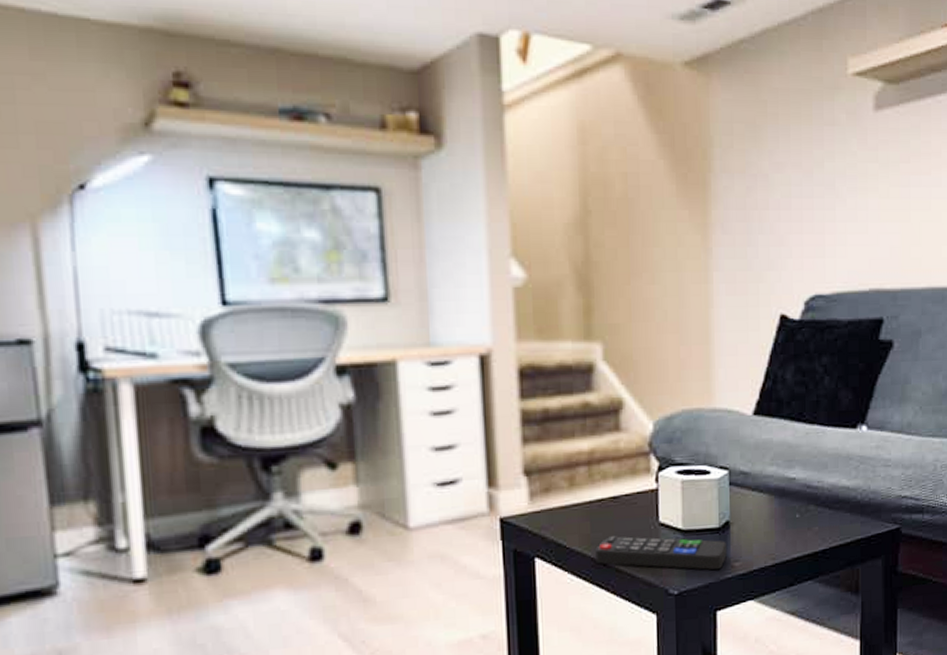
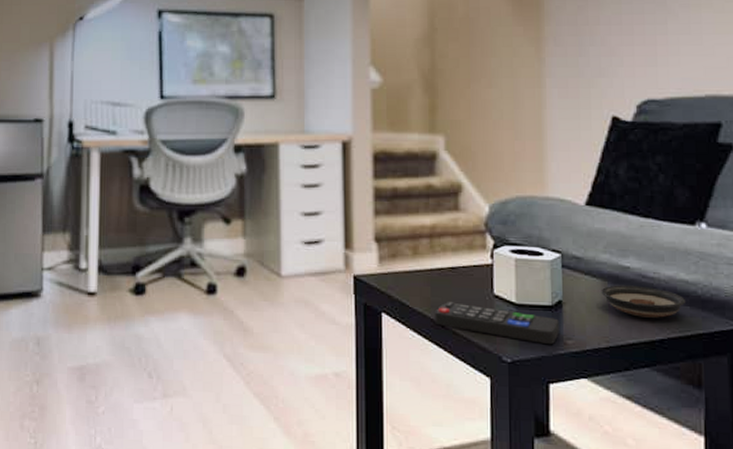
saucer: none [767,496,847,530] -> present [601,285,686,318]

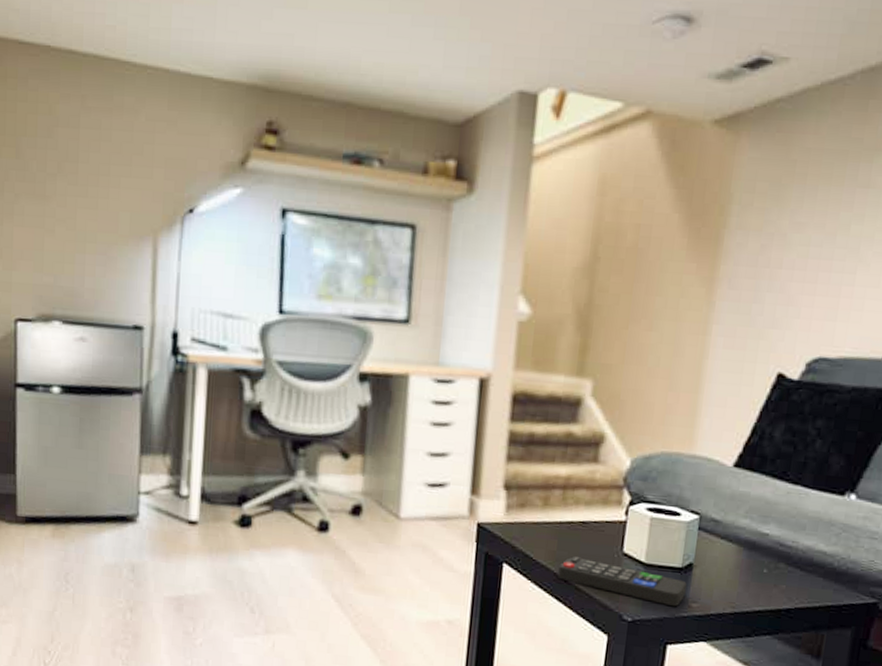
saucer: present [601,285,686,318] -> none [734,551,821,588]

